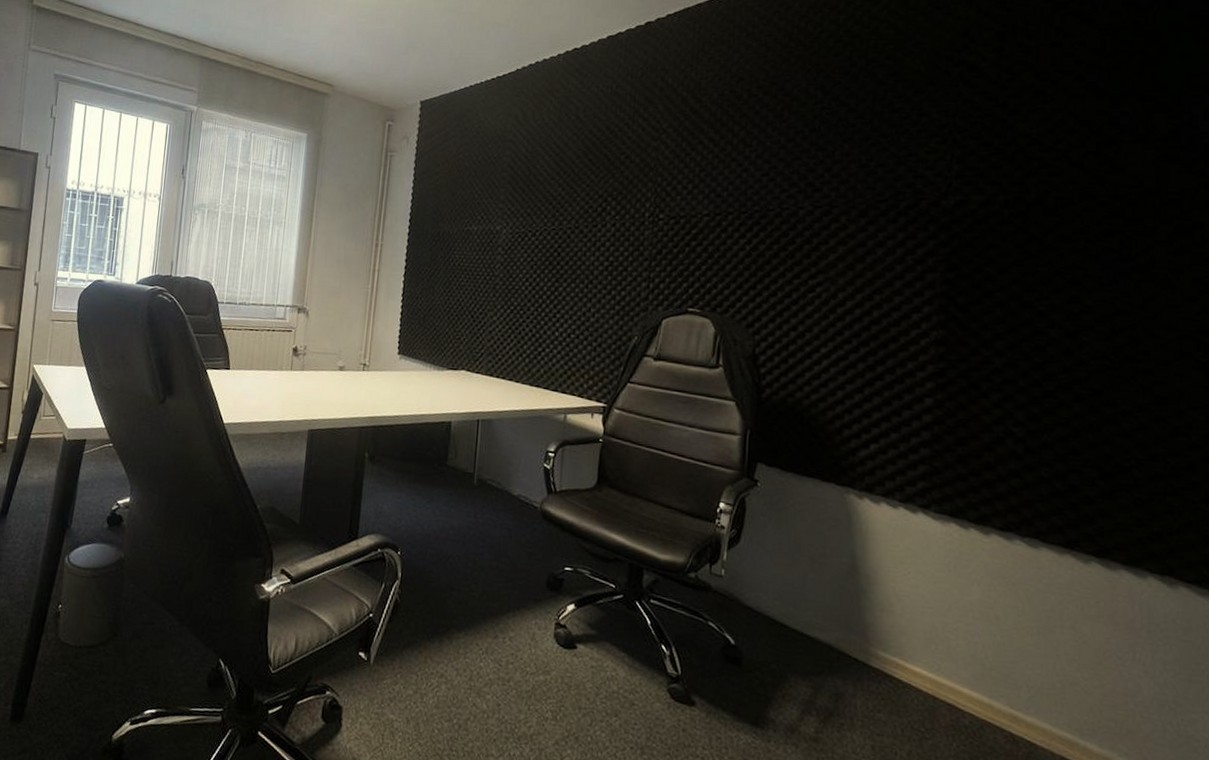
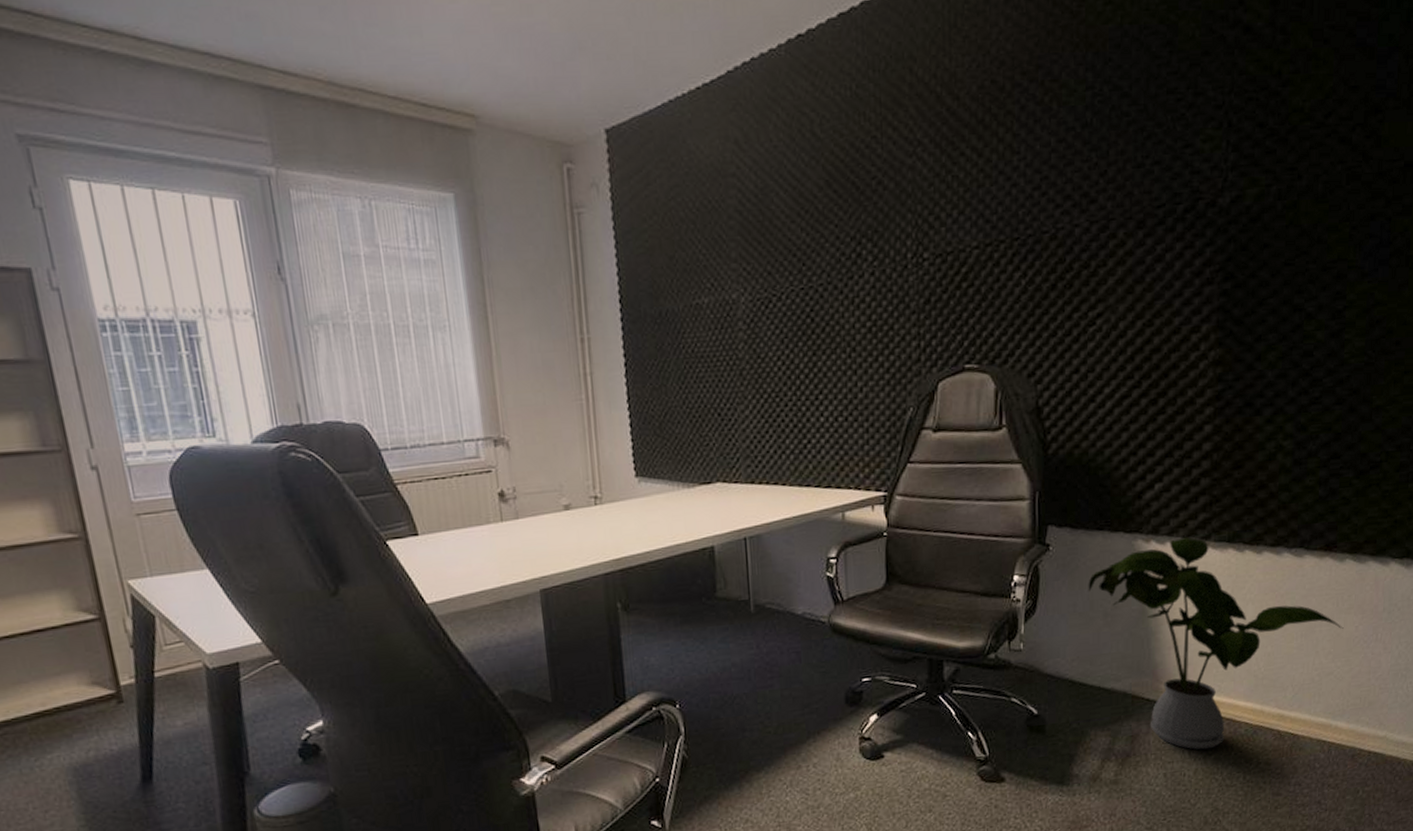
house plant: none [795,501,1091,733] -> present [1088,537,1344,750]

